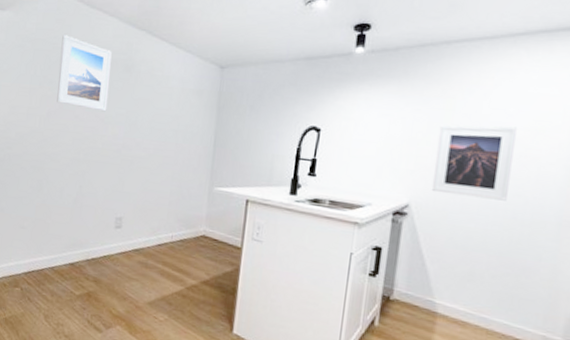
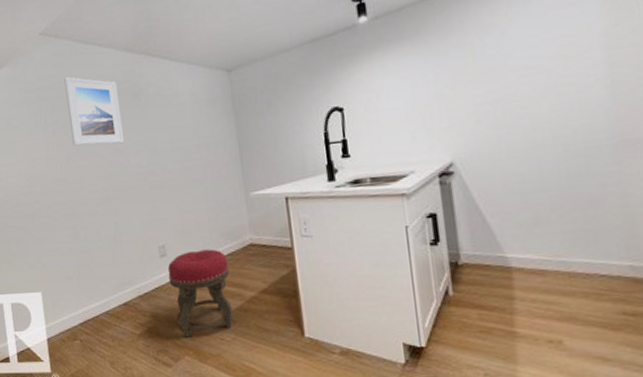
stool: none [116,229,179,309] -> present [167,249,233,338]
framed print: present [431,125,517,201] -> none [464,57,553,144]

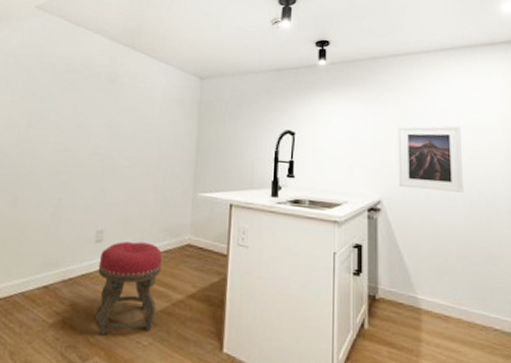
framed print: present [64,77,124,146] -> none [38,50,96,122]
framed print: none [464,57,553,144] -> present [397,125,463,193]

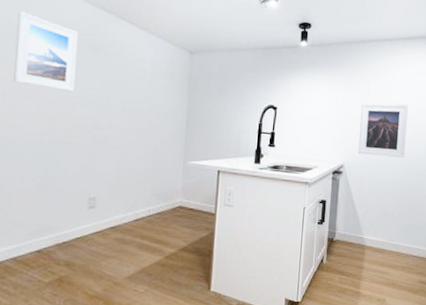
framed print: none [38,50,96,122] -> present [13,11,78,92]
stool: present [95,242,163,335] -> none [92,206,156,288]

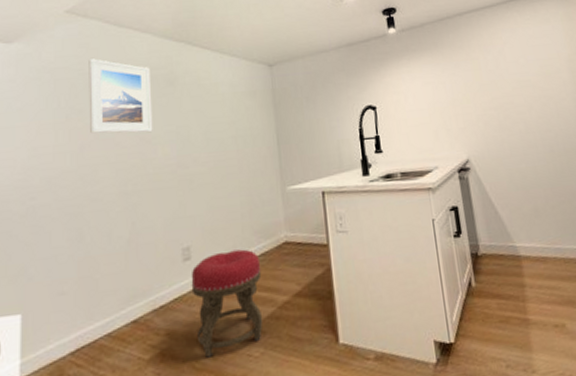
stool: none [92,206,156,288] -> present [191,249,263,358]
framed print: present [357,103,408,158] -> none [473,74,542,143]

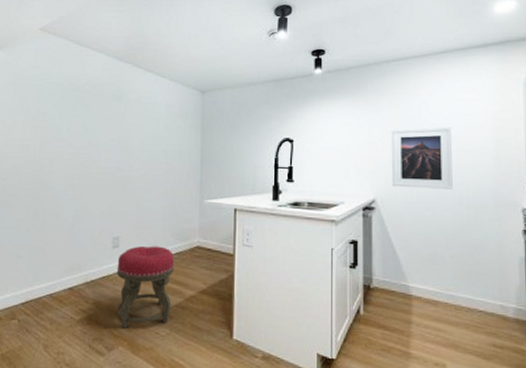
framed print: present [89,58,153,134] -> none [50,71,102,138]
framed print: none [473,74,542,143] -> present [391,126,453,189]

